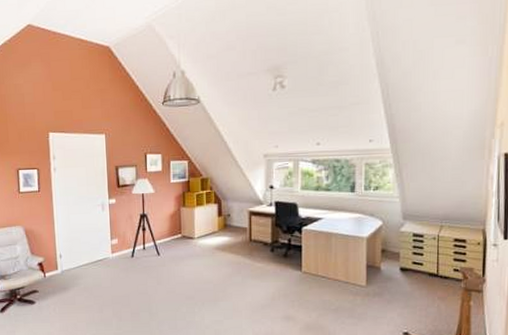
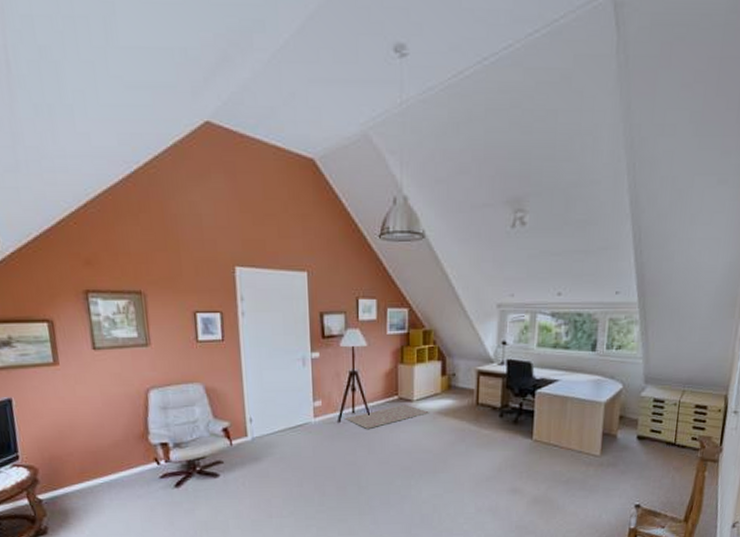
rug: none [137,241,209,263] -> present [345,404,429,429]

